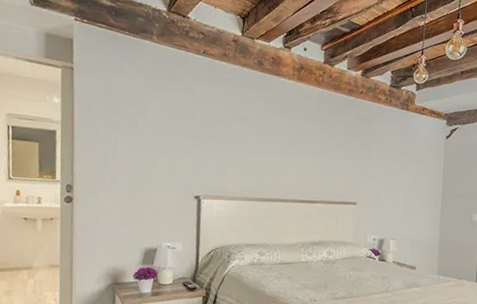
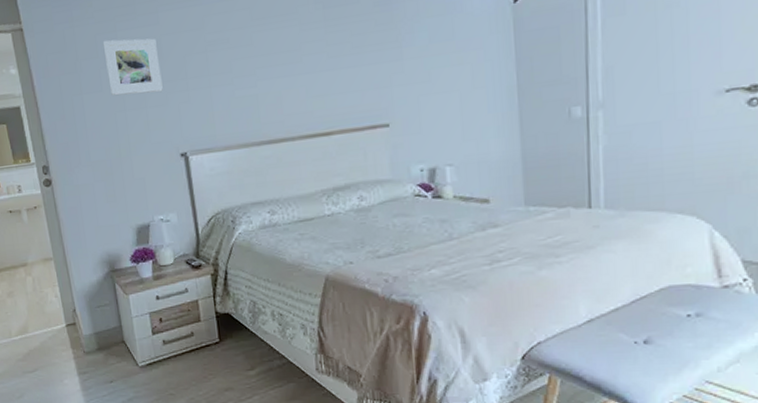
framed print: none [144,94,191,145] -> present [102,38,163,96]

